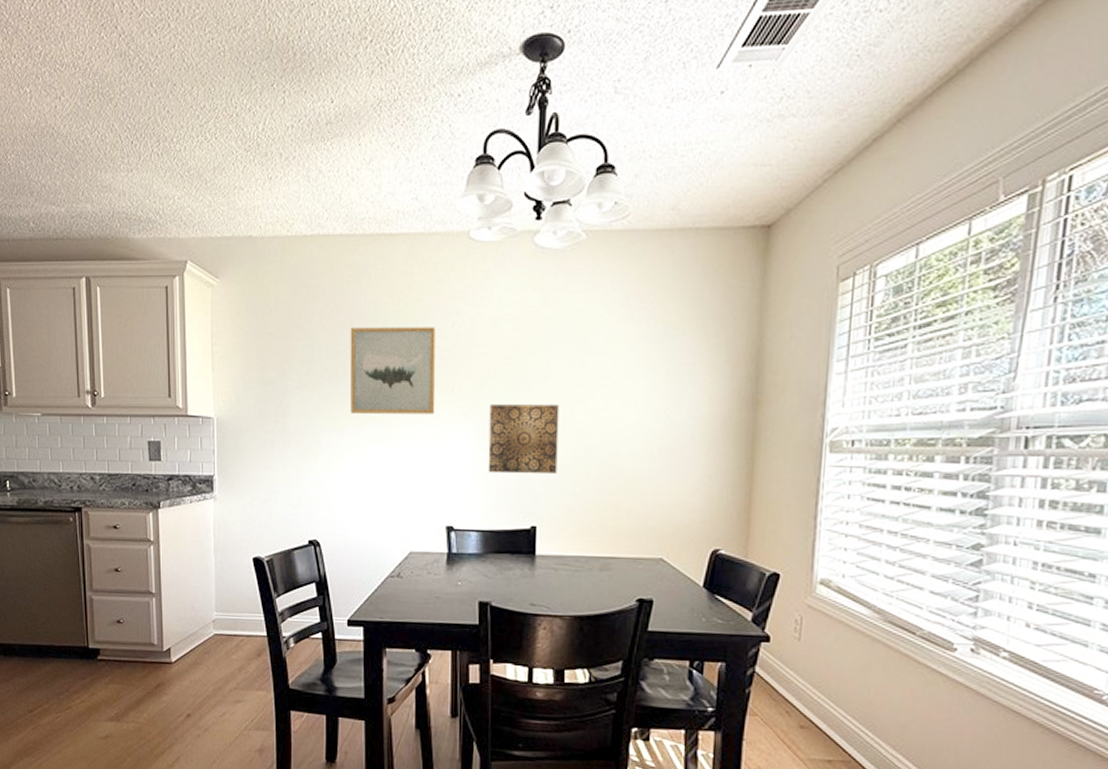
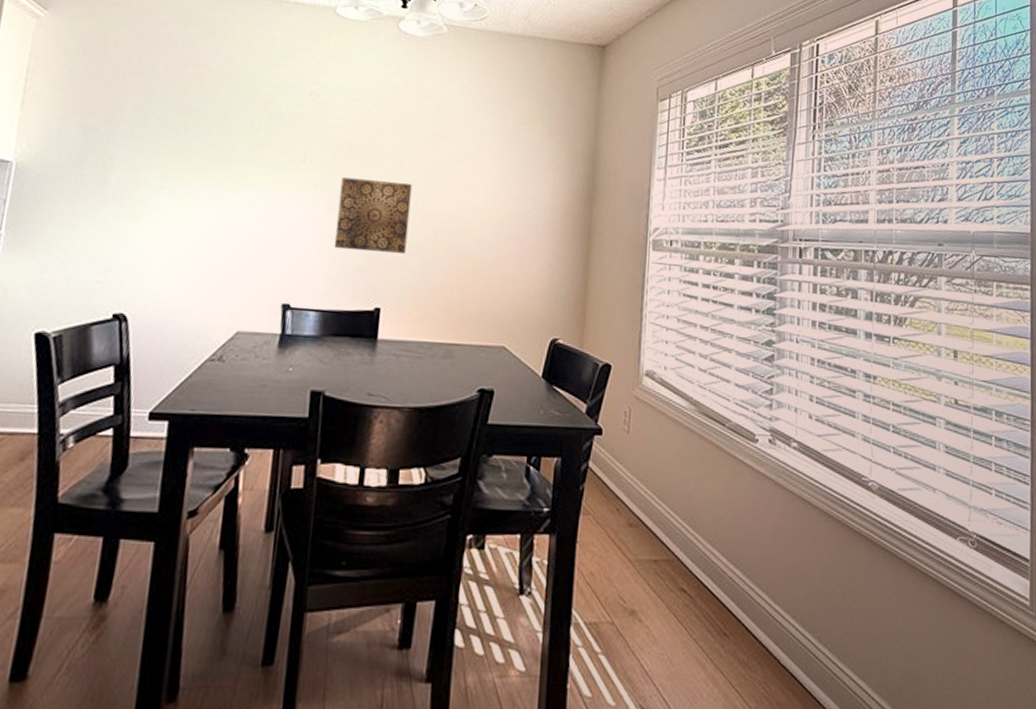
wall art: present [350,327,436,414] -> none [186,82,292,182]

